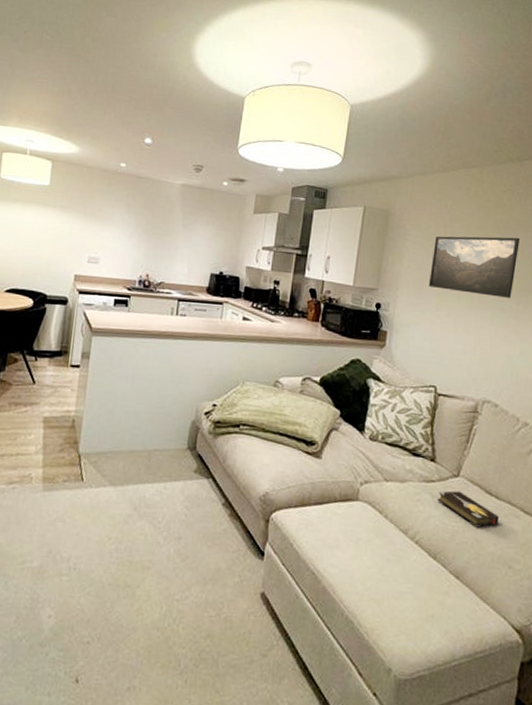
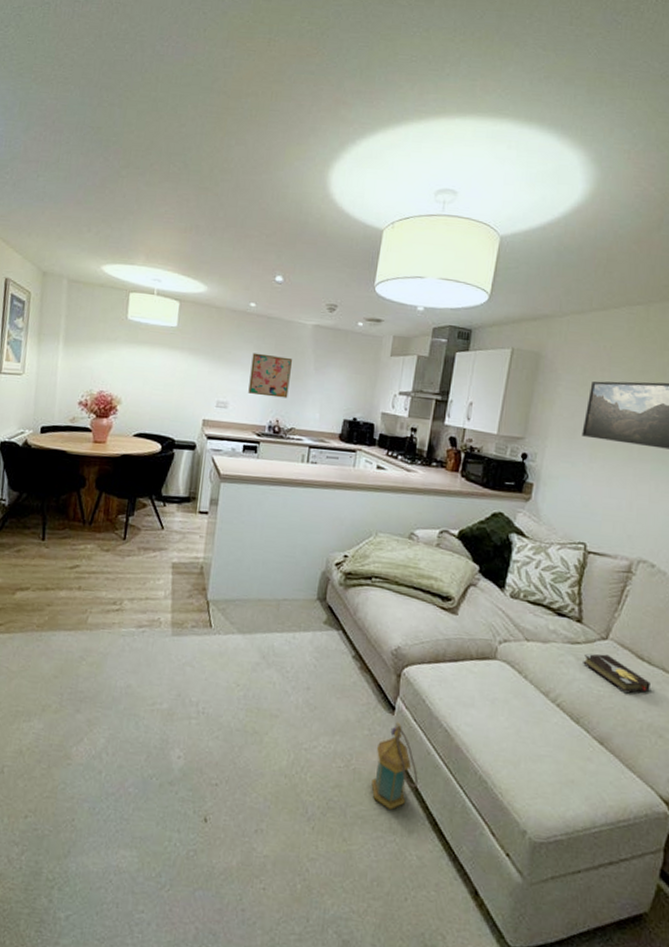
wall art: none [119,210,161,254] -> present [248,352,292,399]
lantern: none [242,567,288,656] -> present [371,722,418,810]

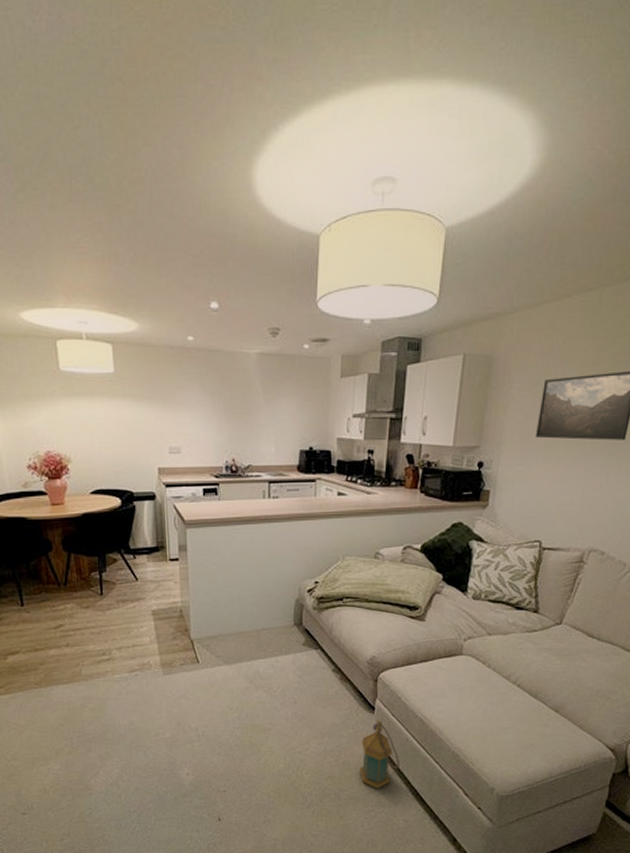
wall art: present [248,352,292,399] -> none [198,391,241,436]
hardback book: present [583,653,650,694] -> none [540,637,599,668]

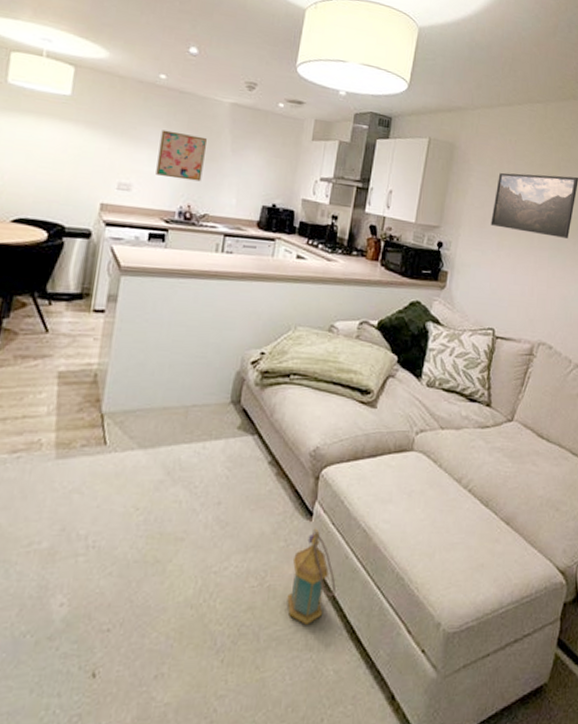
wall art: none [198,391,241,436] -> present [156,129,207,182]

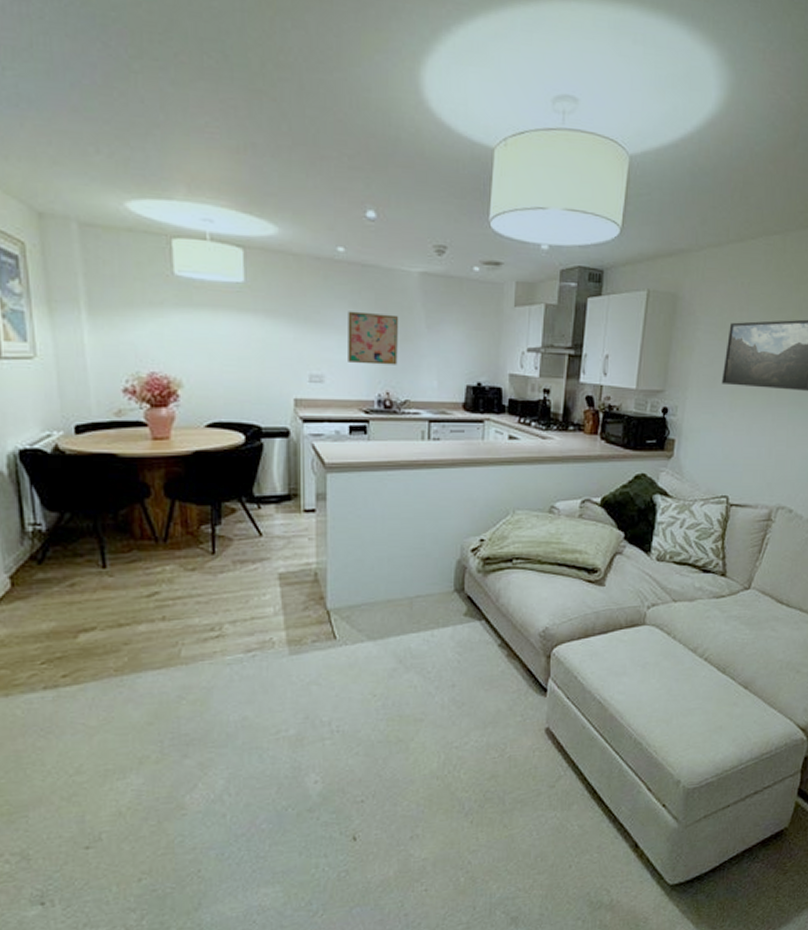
lantern: present [287,528,336,625] -> none [528,703,575,788]

